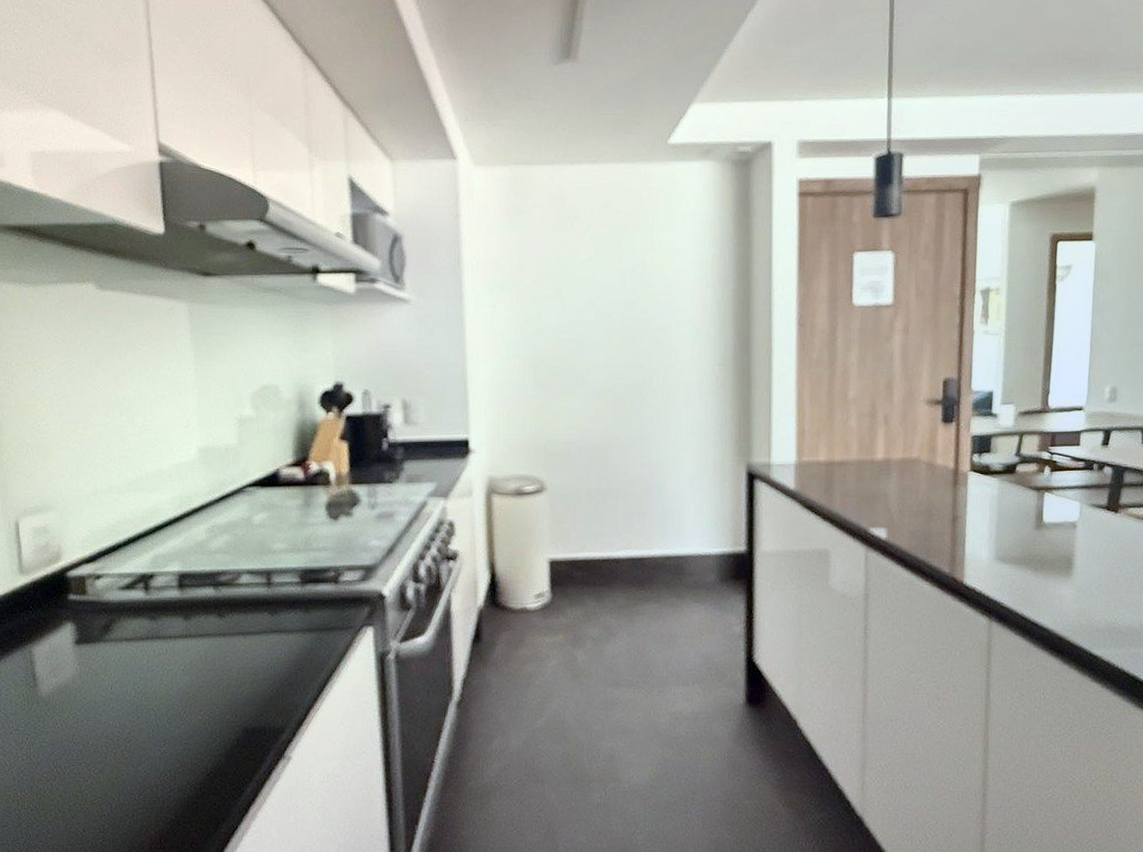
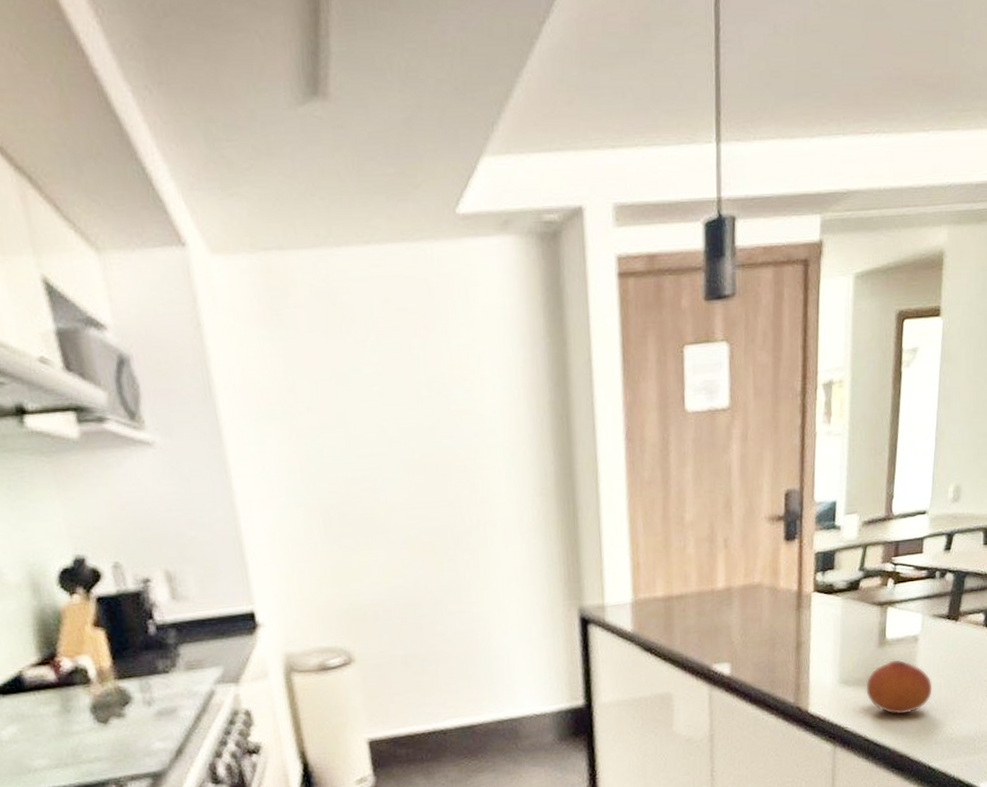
fruit: none [1023,543,1093,597] -> present [866,659,932,715]

